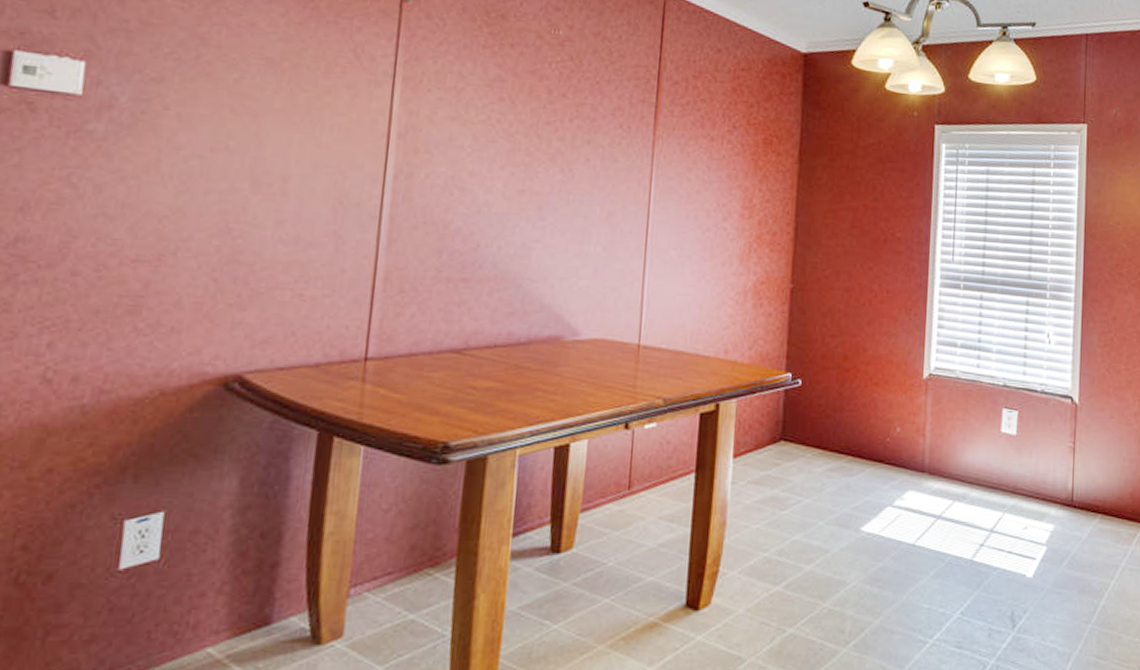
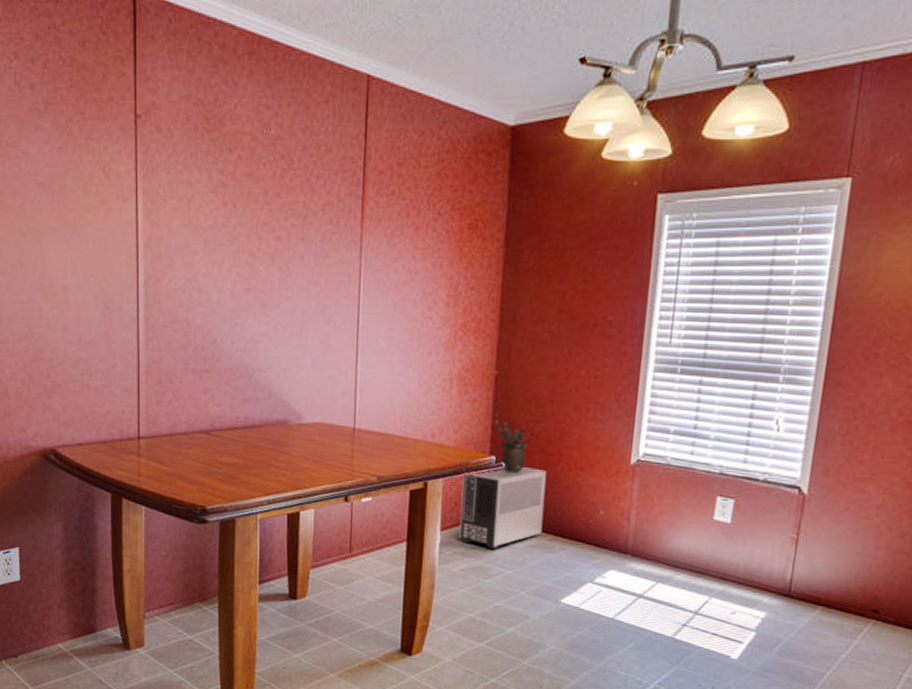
air purifier: none [753,384,844,476] -> present [459,467,547,550]
potted plant: none [790,329,831,390] -> present [494,414,535,472]

